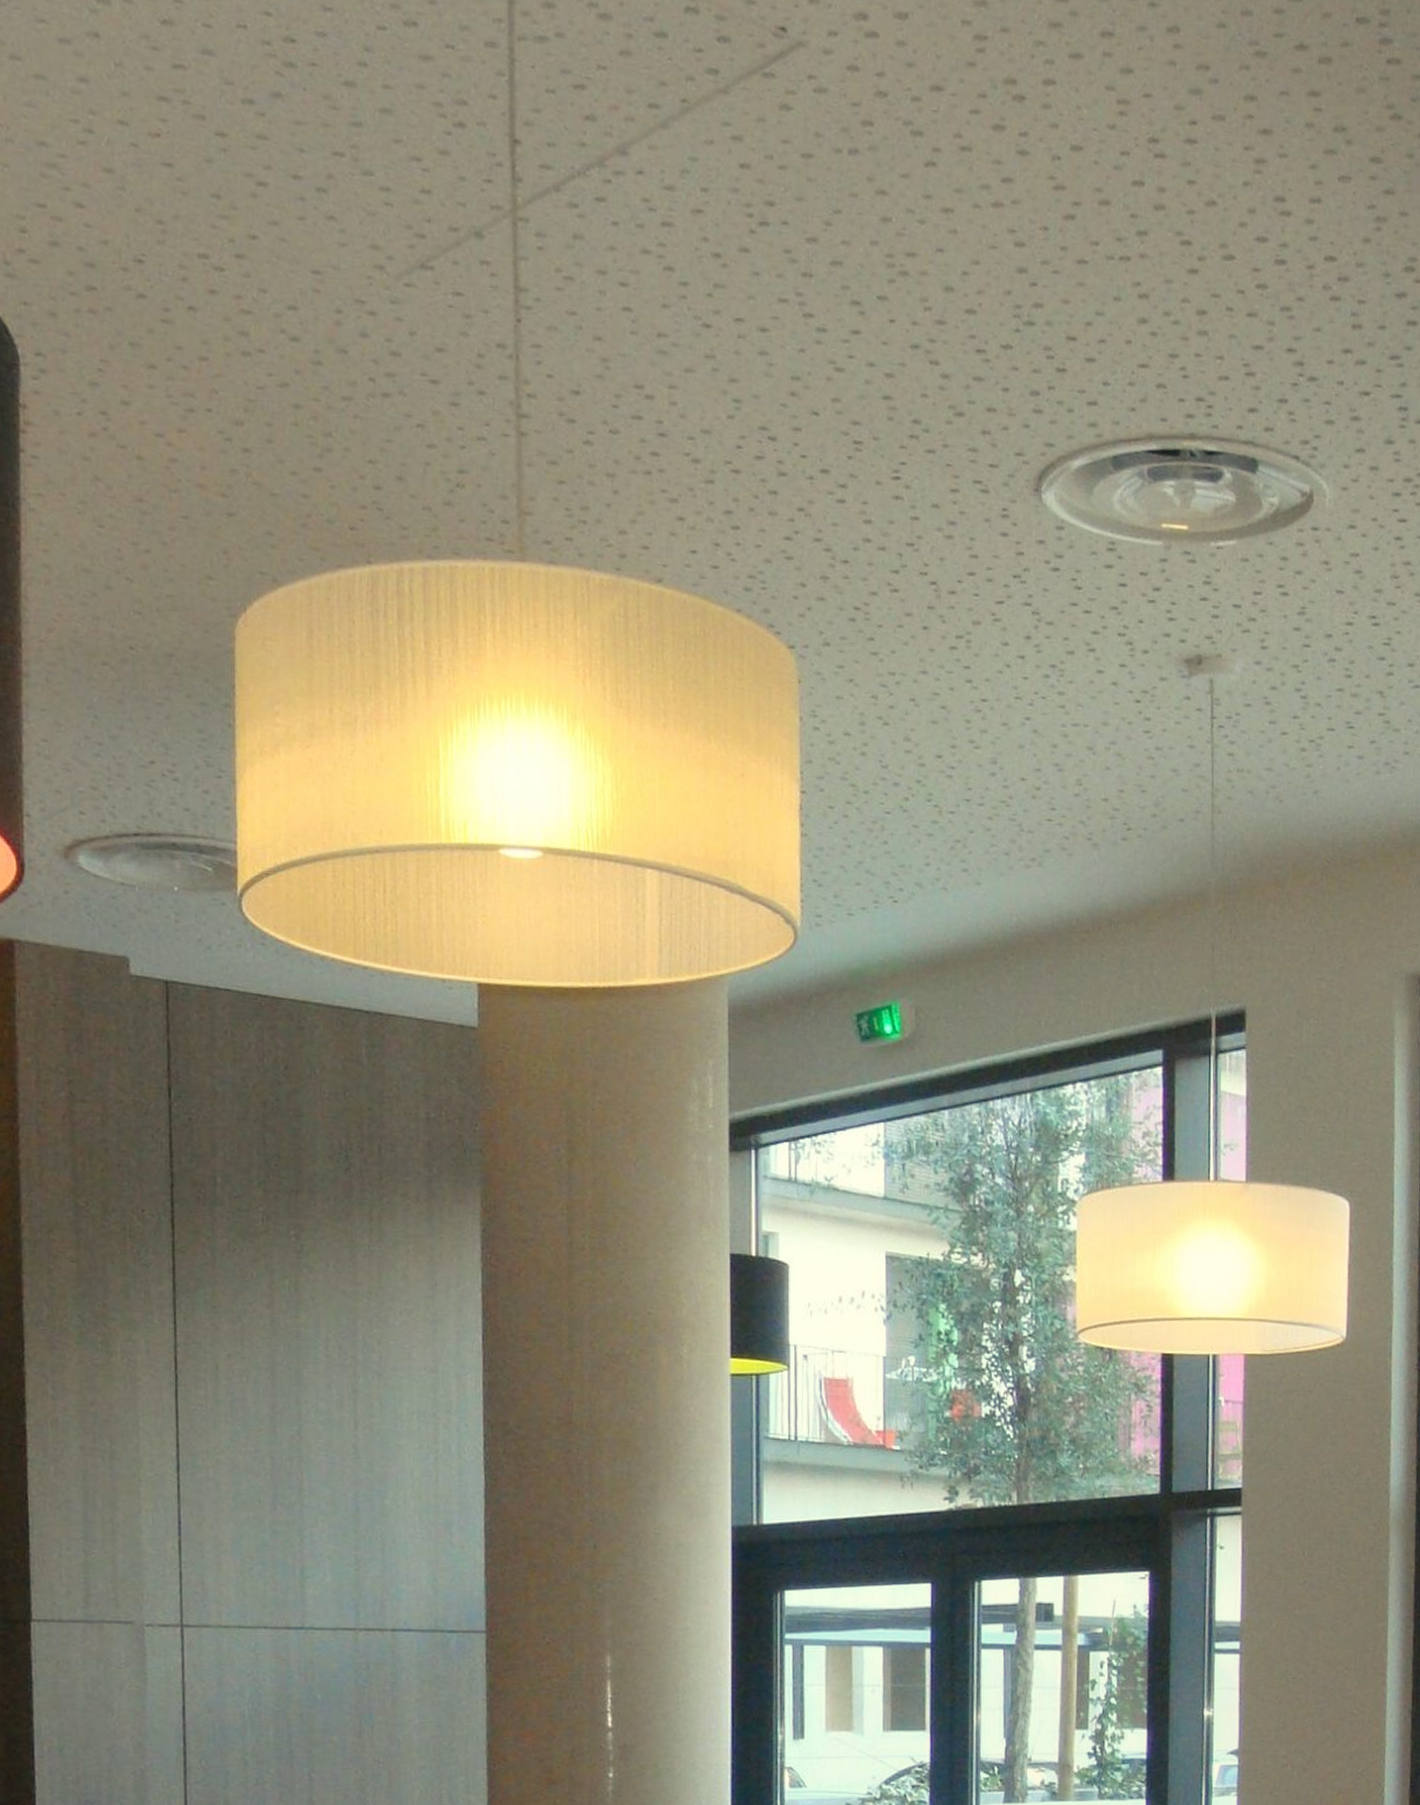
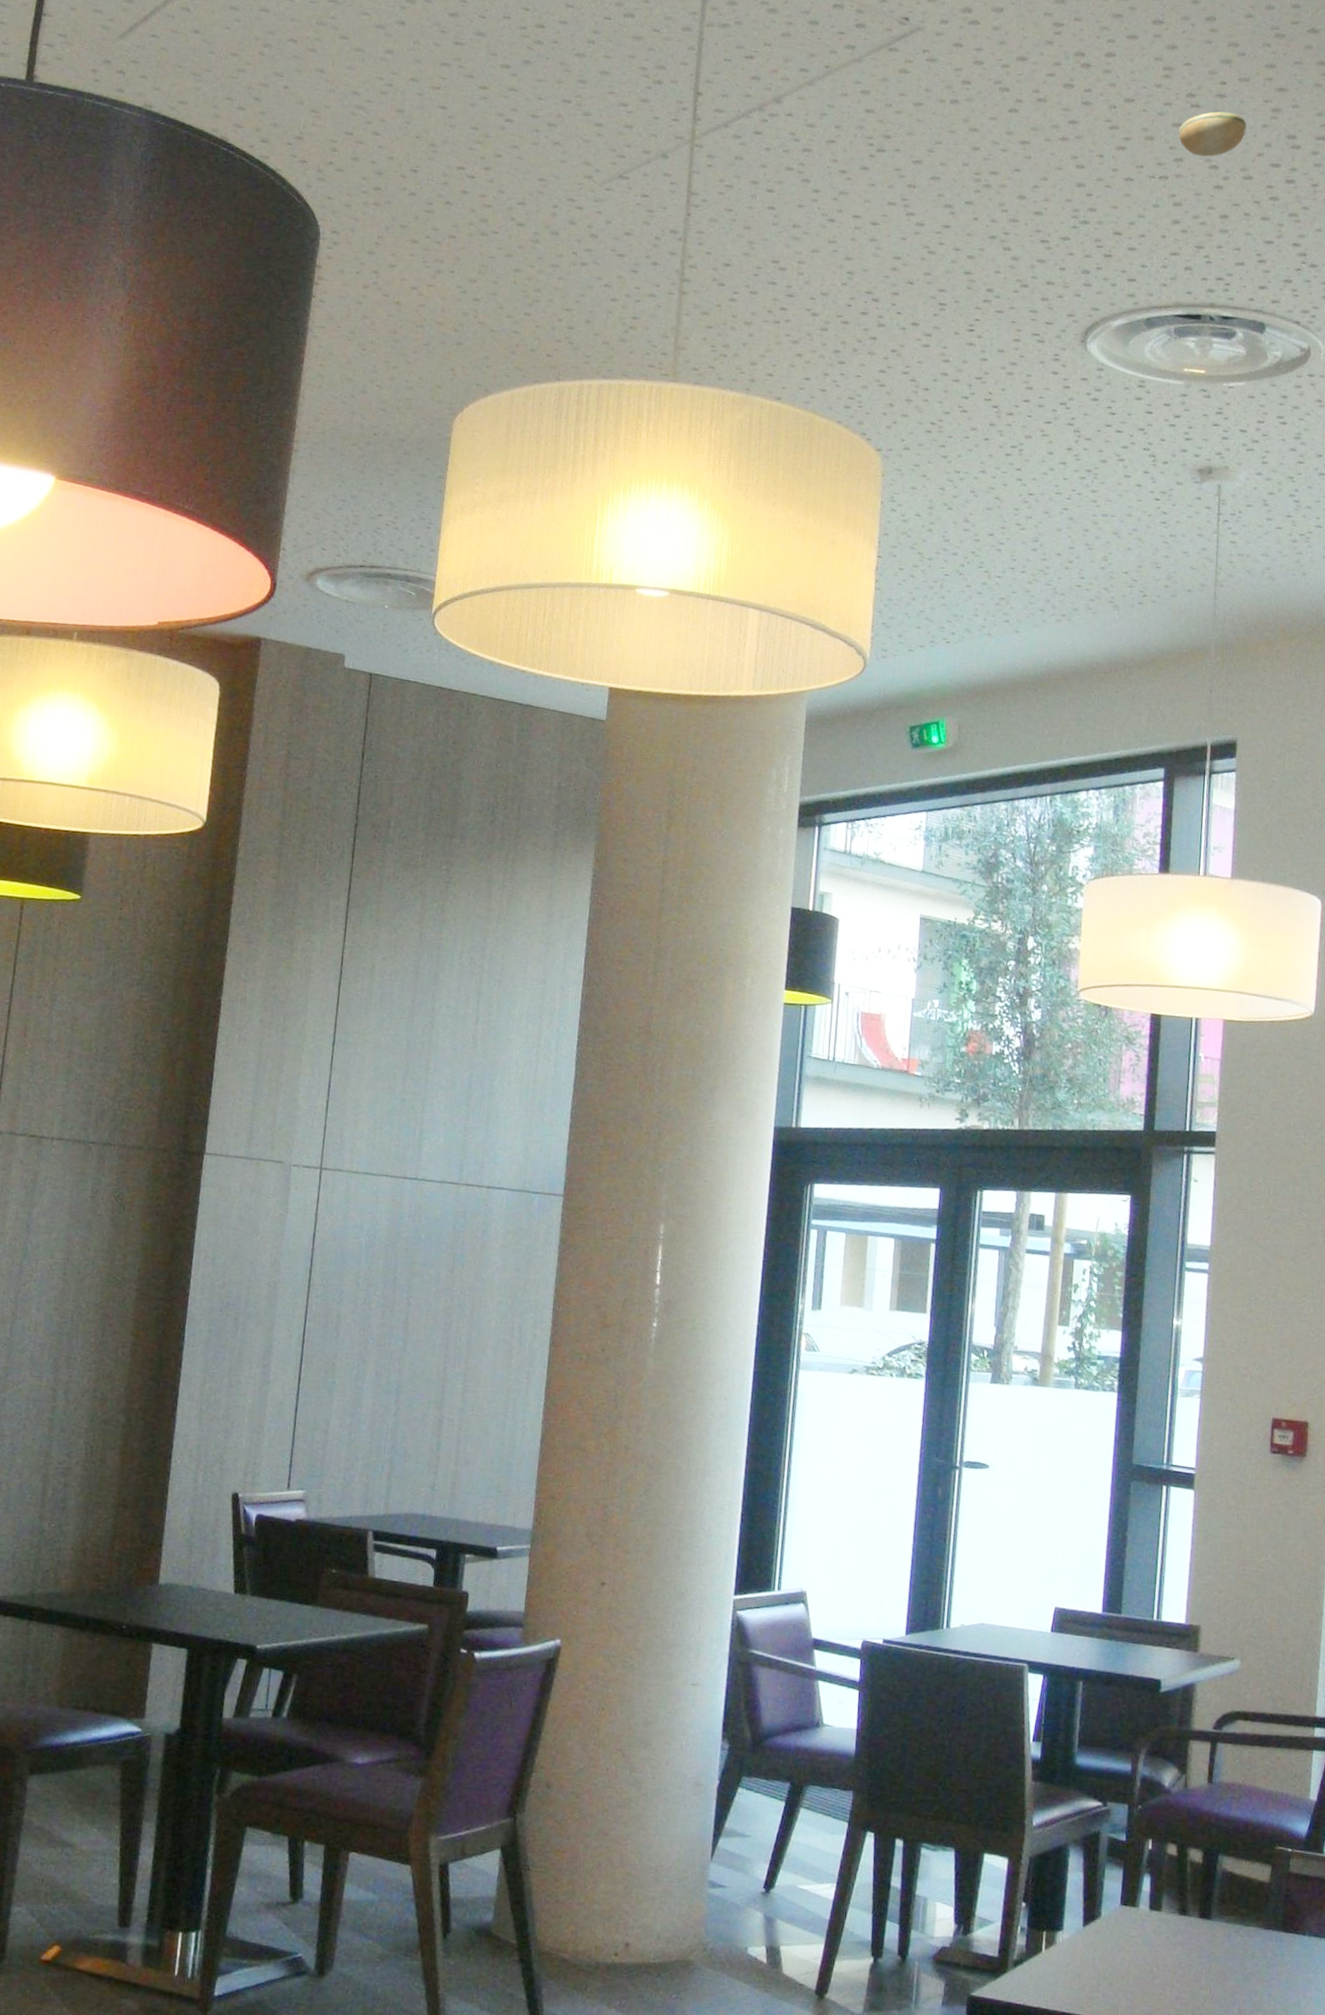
smoke detector: none [1140,163,1224,229] -> present [1178,111,1247,157]

